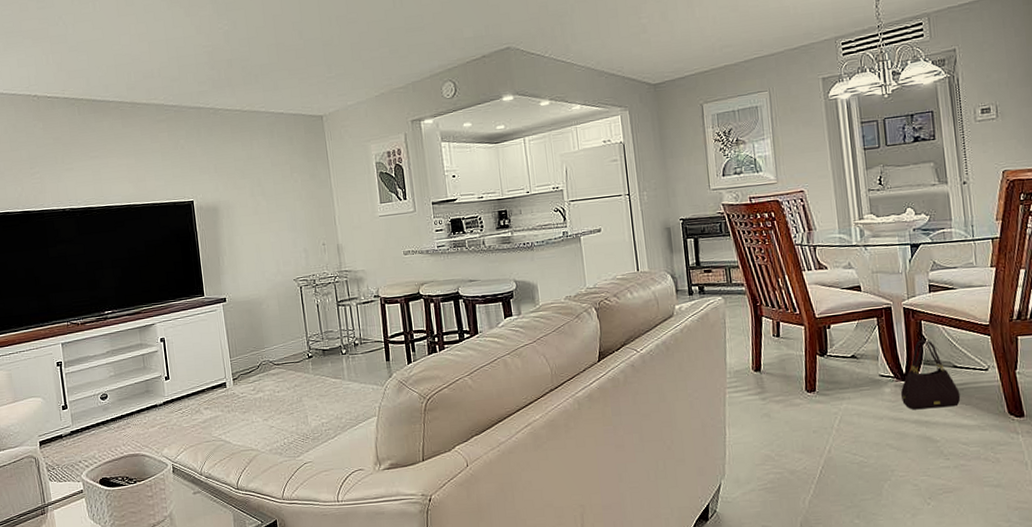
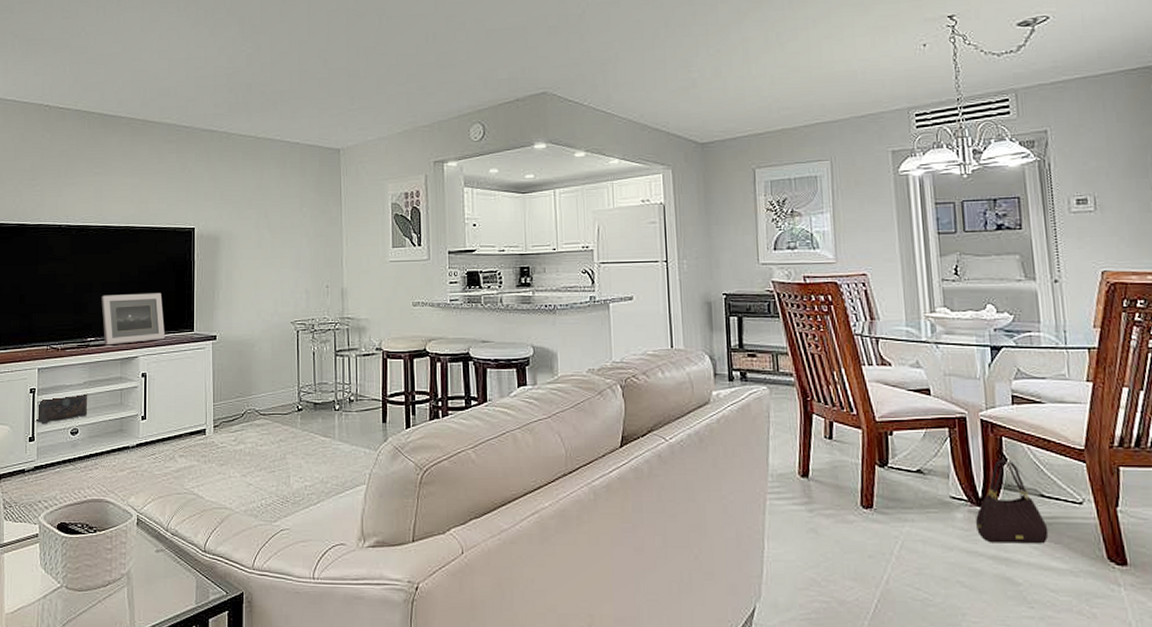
decorative box: none [64,360,114,393] -> present [34,392,88,425]
picture frame: none [113,263,179,317] -> present [101,293,166,346]

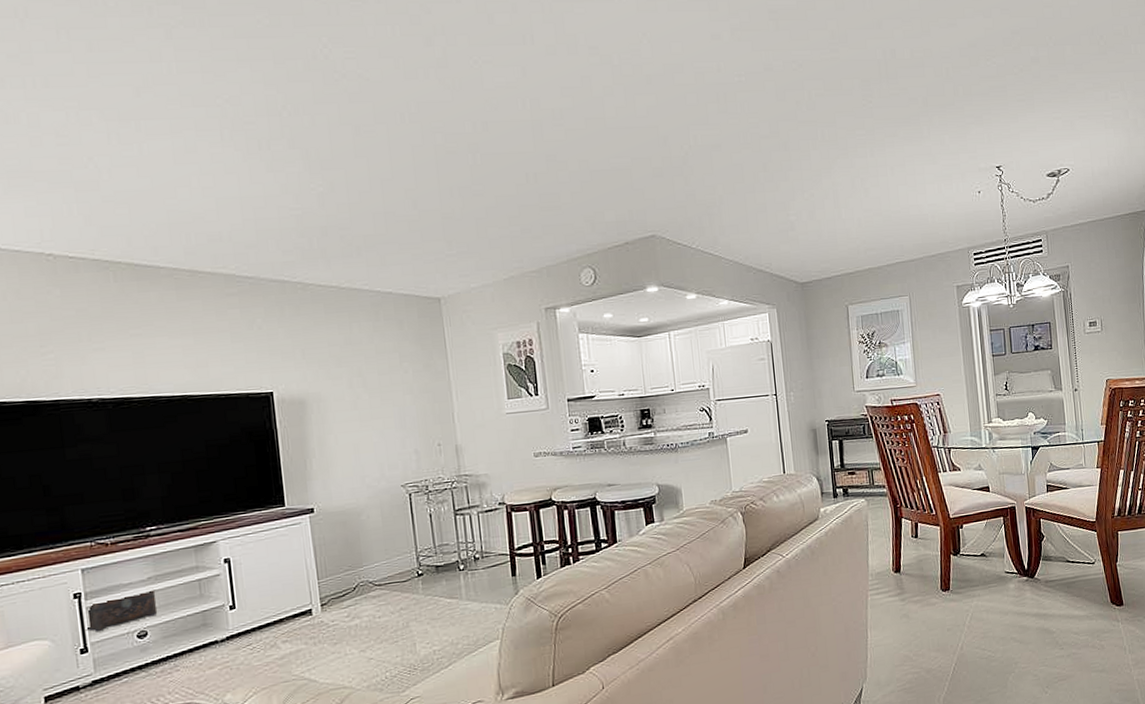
picture frame: present [101,293,166,346] -> none [159,467,250,534]
handbag: present [975,460,1049,544] -> none [1023,537,1073,604]

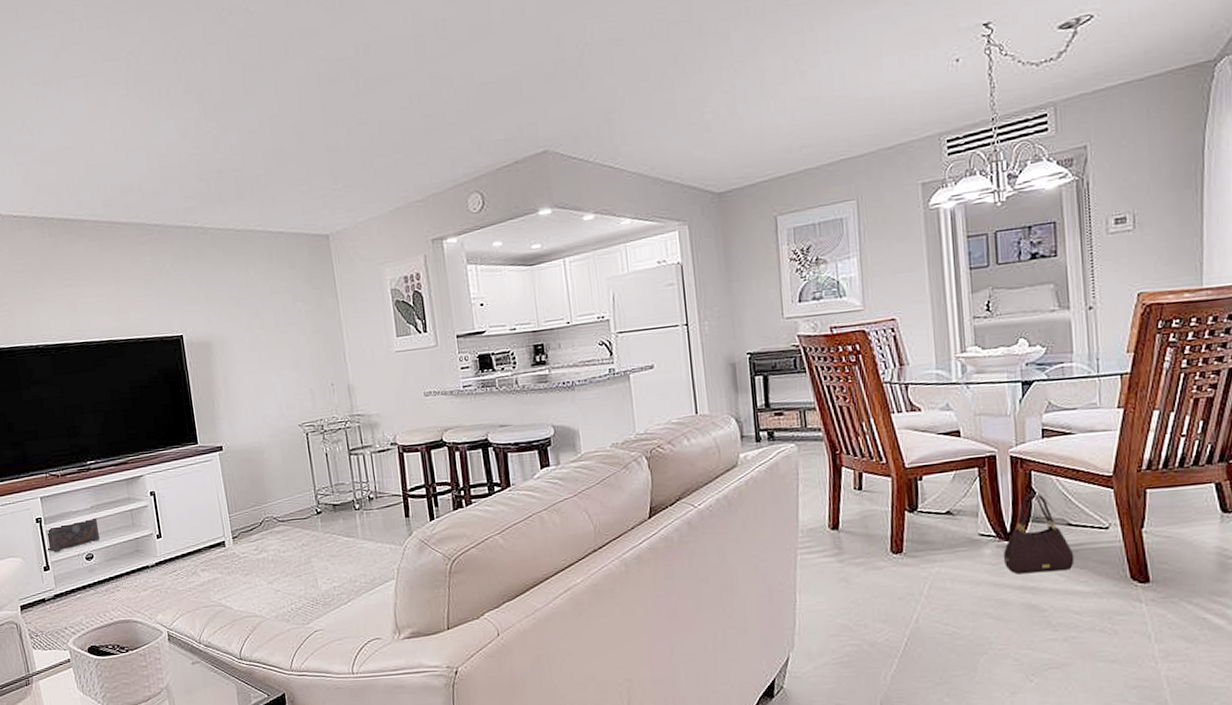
handbag: none [1023,537,1073,604] -> present [1003,493,1075,574]

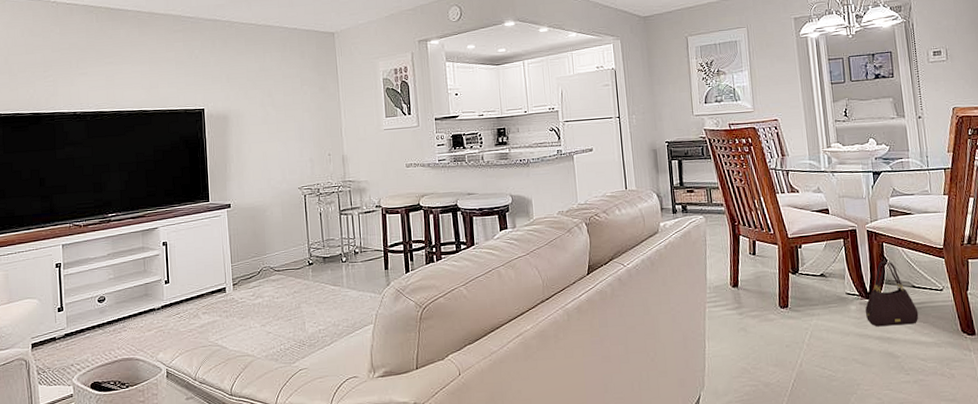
decorative box: present [46,516,100,553] -> none [62,263,113,295]

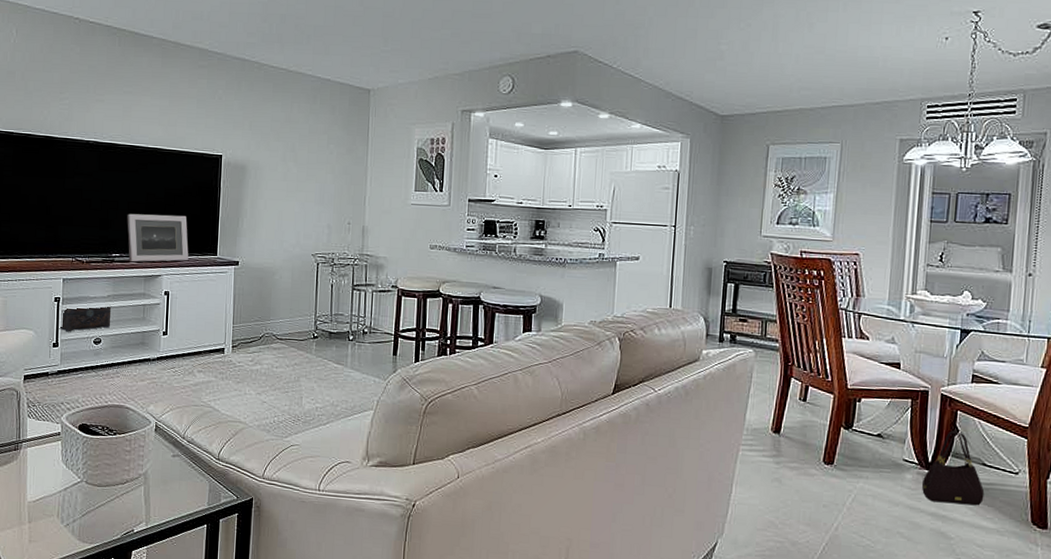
decorative box: none [62,263,113,295] -> present [58,305,112,332]
picture frame: none [119,169,183,220] -> present [127,213,189,263]

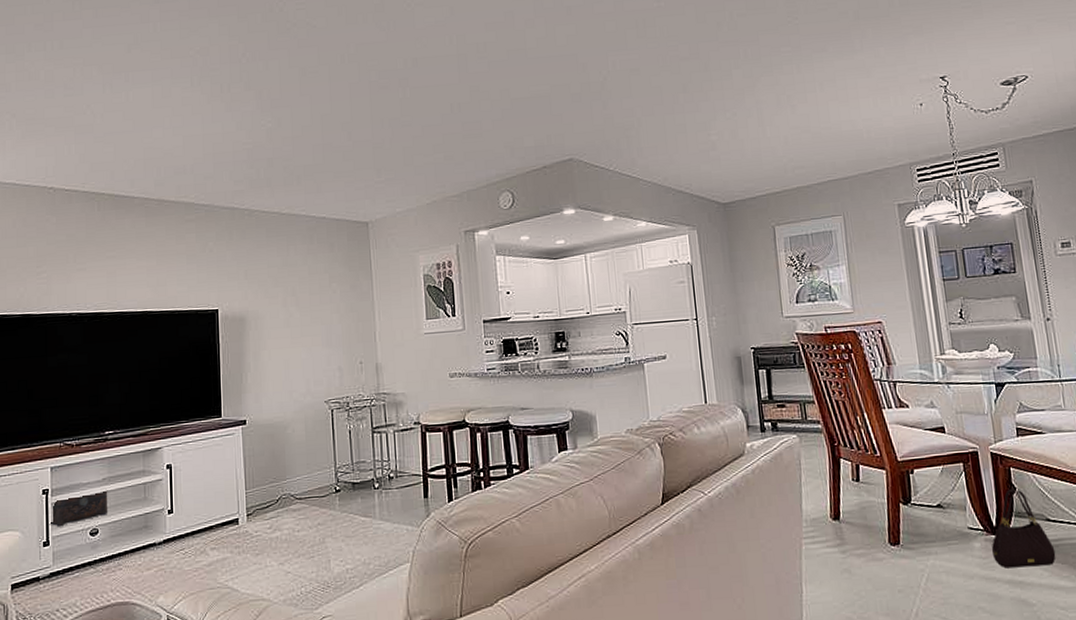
picture frame: present [127,213,189,263] -> none [119,379,191,438]

